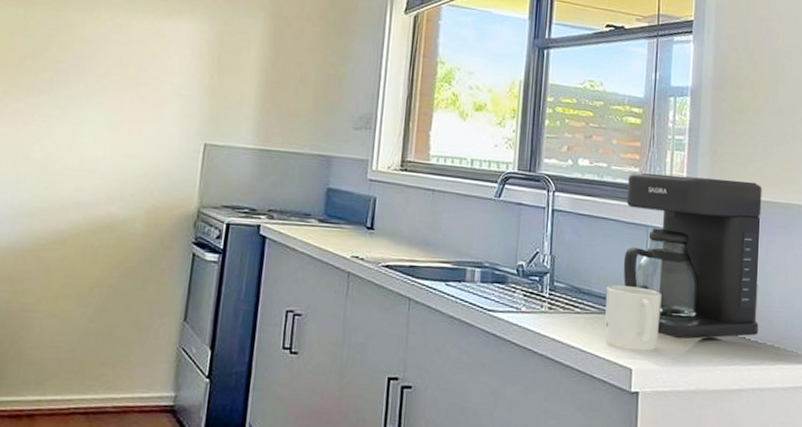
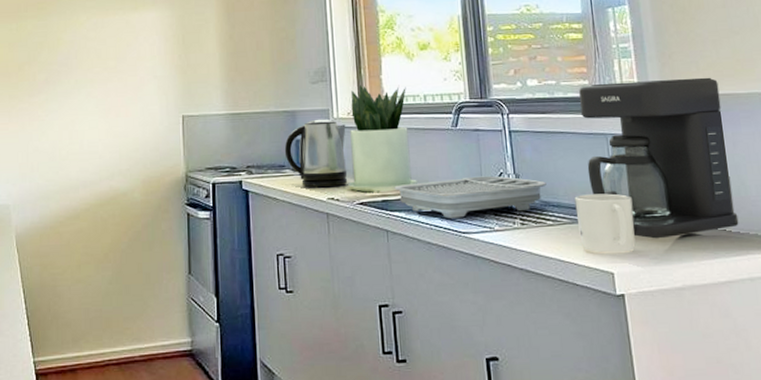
kettle: none [312,168,384,245] -> present [284,119,348,188]
planter: none [375,139,454,258] -> present [347,85,419,192]
dish rack: none [424,251,581,295] -> present [394,175,546,219]

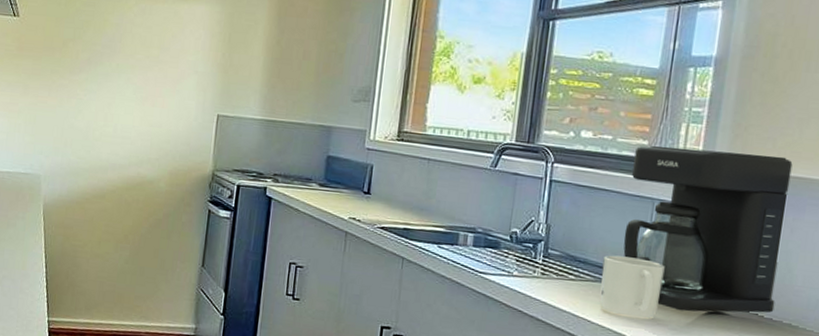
kettle: present [284,119,348,188] -> none [313,138,381,208]
planter: present [347,85,419,192] -> none [371,110,451,222]
dish rack: present [394,175,546,219] -> none [418,216,578,262]

